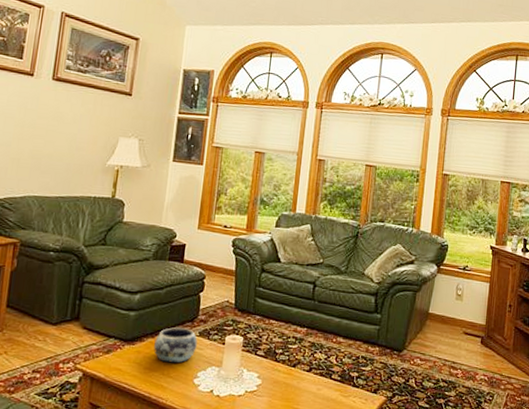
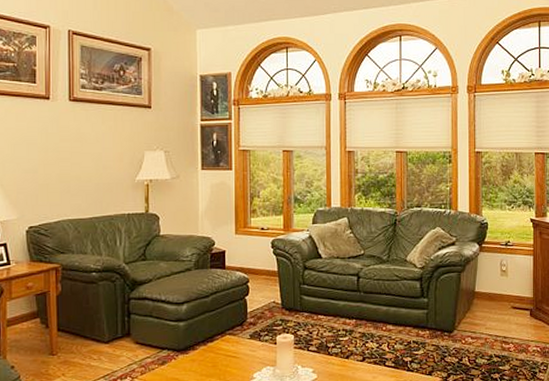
decorative bowl: present [153,327,198,363] -> none [207,332,249,368]

